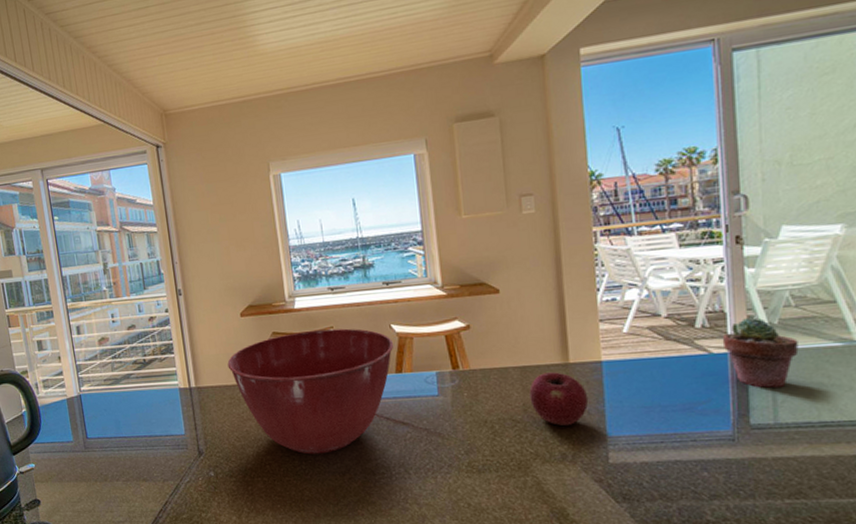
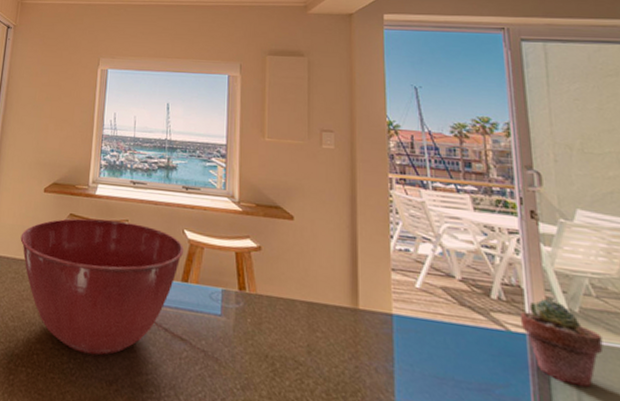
apple: present [529,372,589,426] -> none [315,314,377,381]

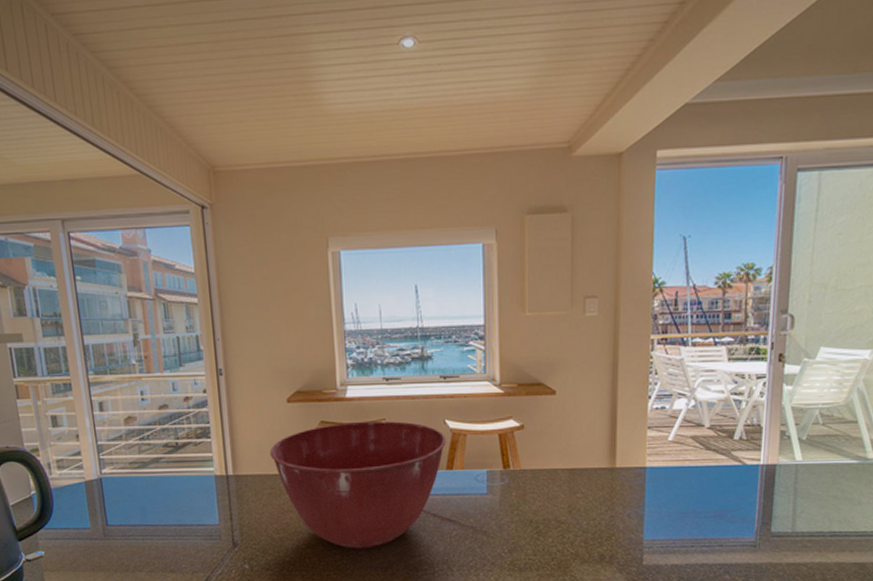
potted succulent: present [519,299,604,388] -> none [755,433,821,500]

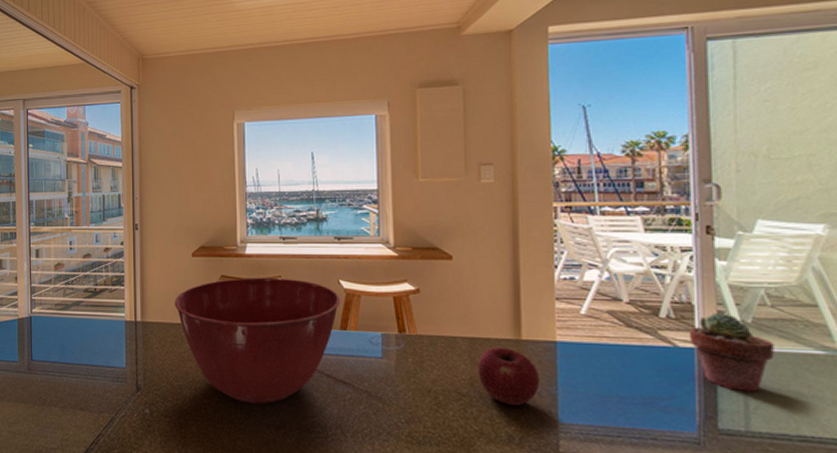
apple: none [575,476,630,528] -> present [477,347,540,406]
potted succulent: none [755,433,821,500] -> present [688,313,775,393]

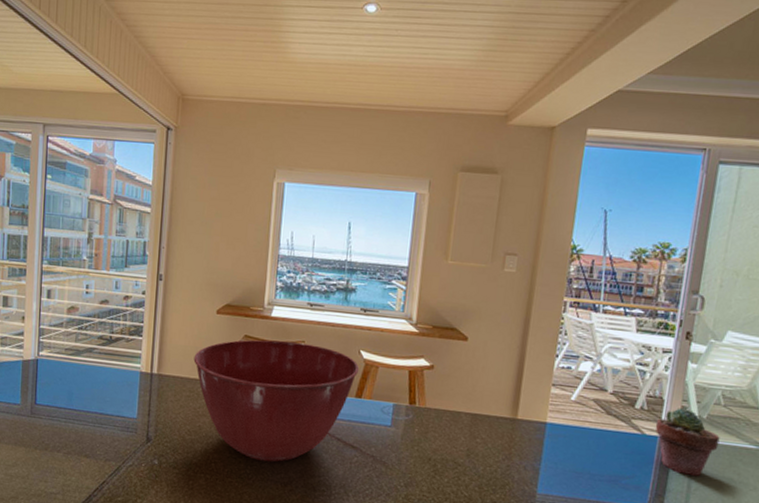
apple: present [477,347,540,406] -> none [474,423,528,477]

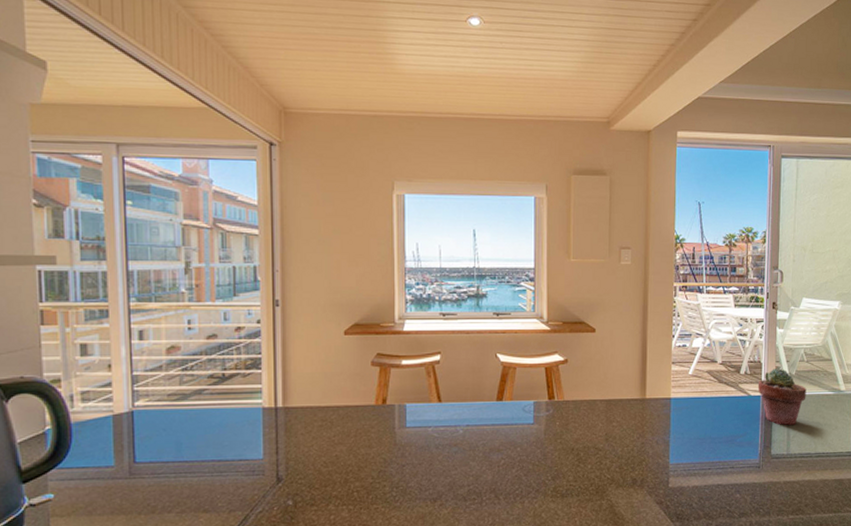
mixing bowl: present [193,339,360,462] -> none [323,353,498,481]

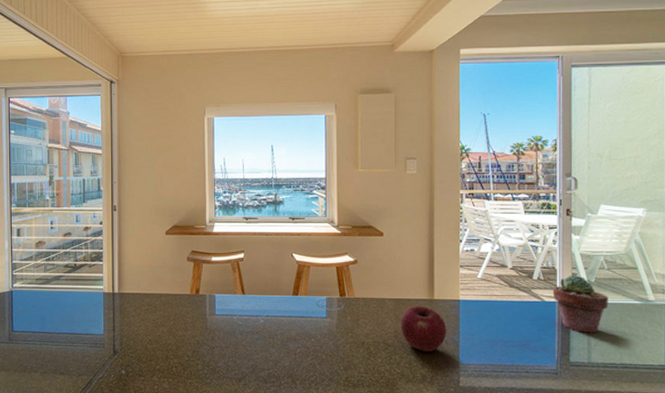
apple: none [612,406,658,454] -> present [401,306,447,351]

